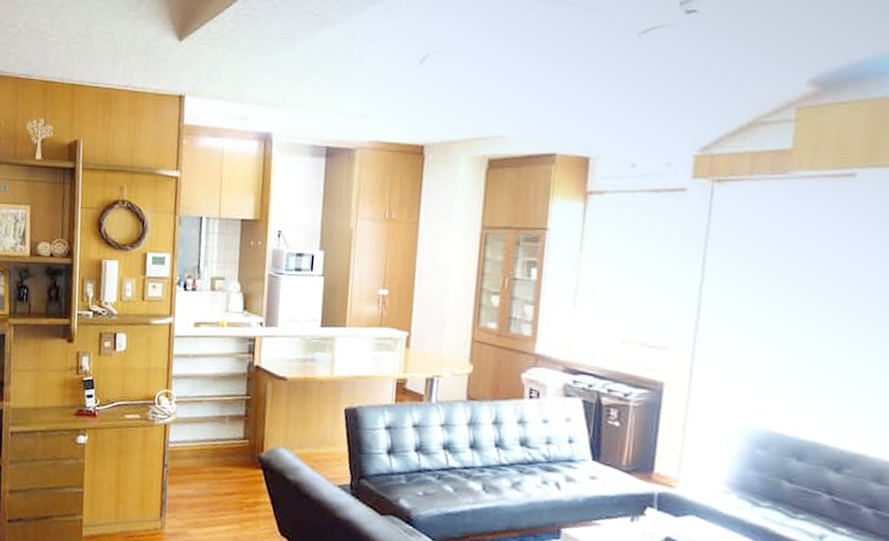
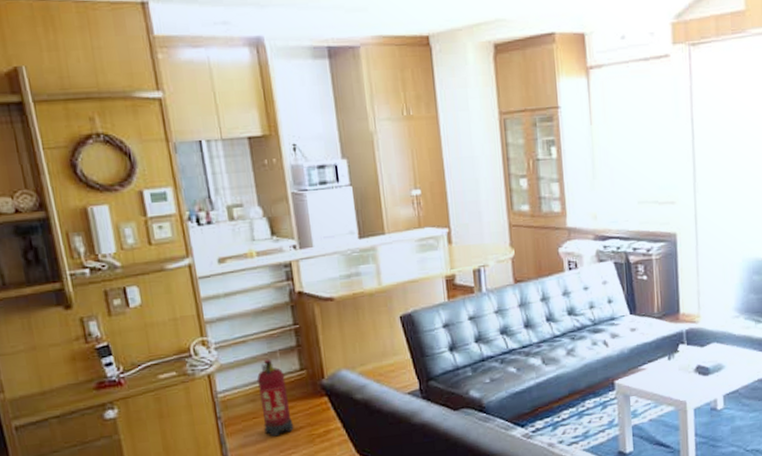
fire extinguisher: none [201,421,229,496] -> present [256,358,294,437]

